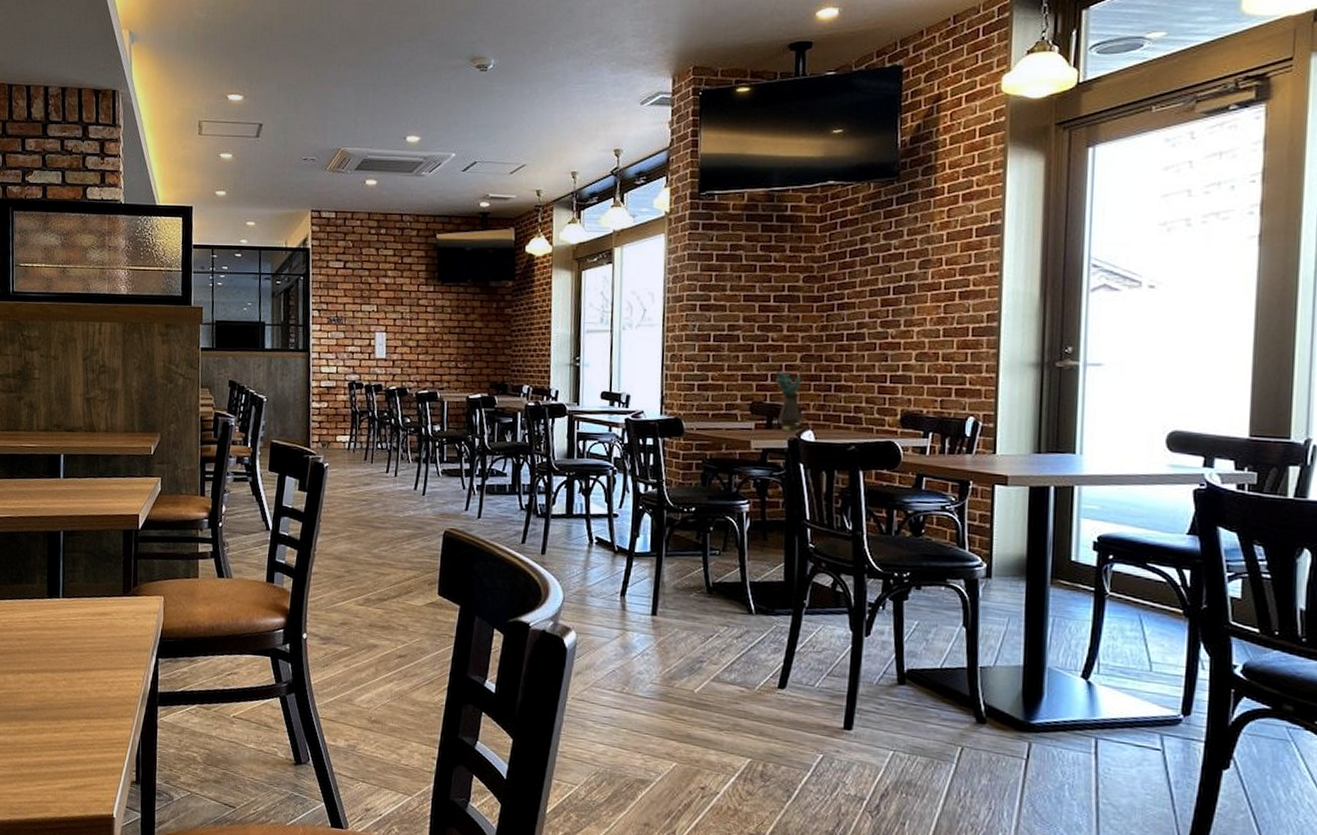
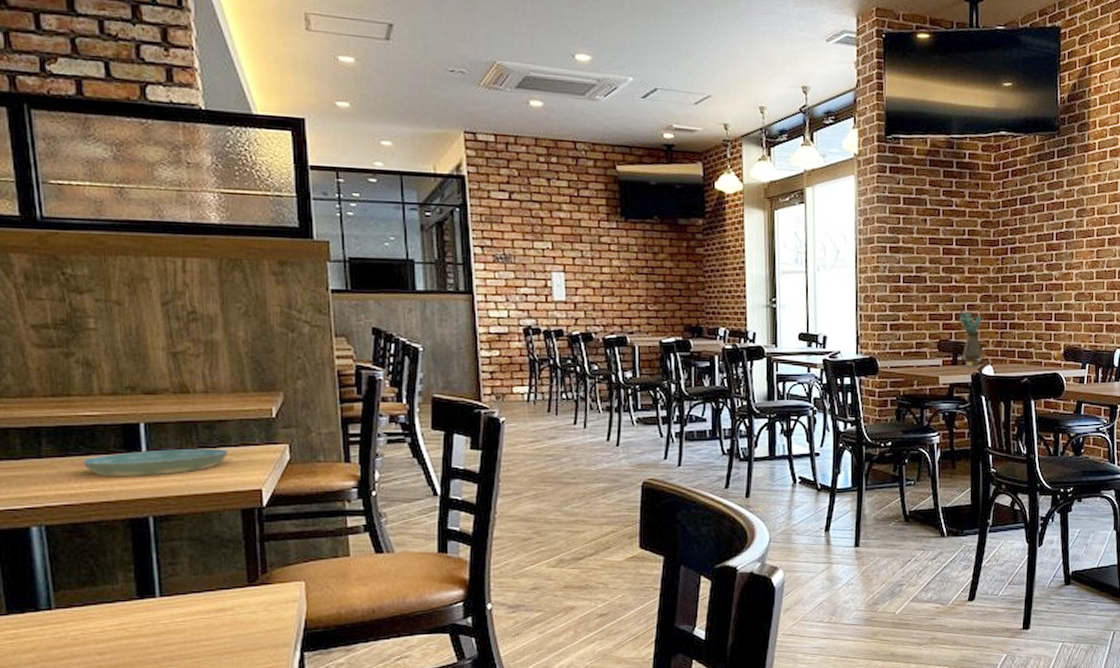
saucer: none [21,476,118,498] -> present [81,448,228,477]

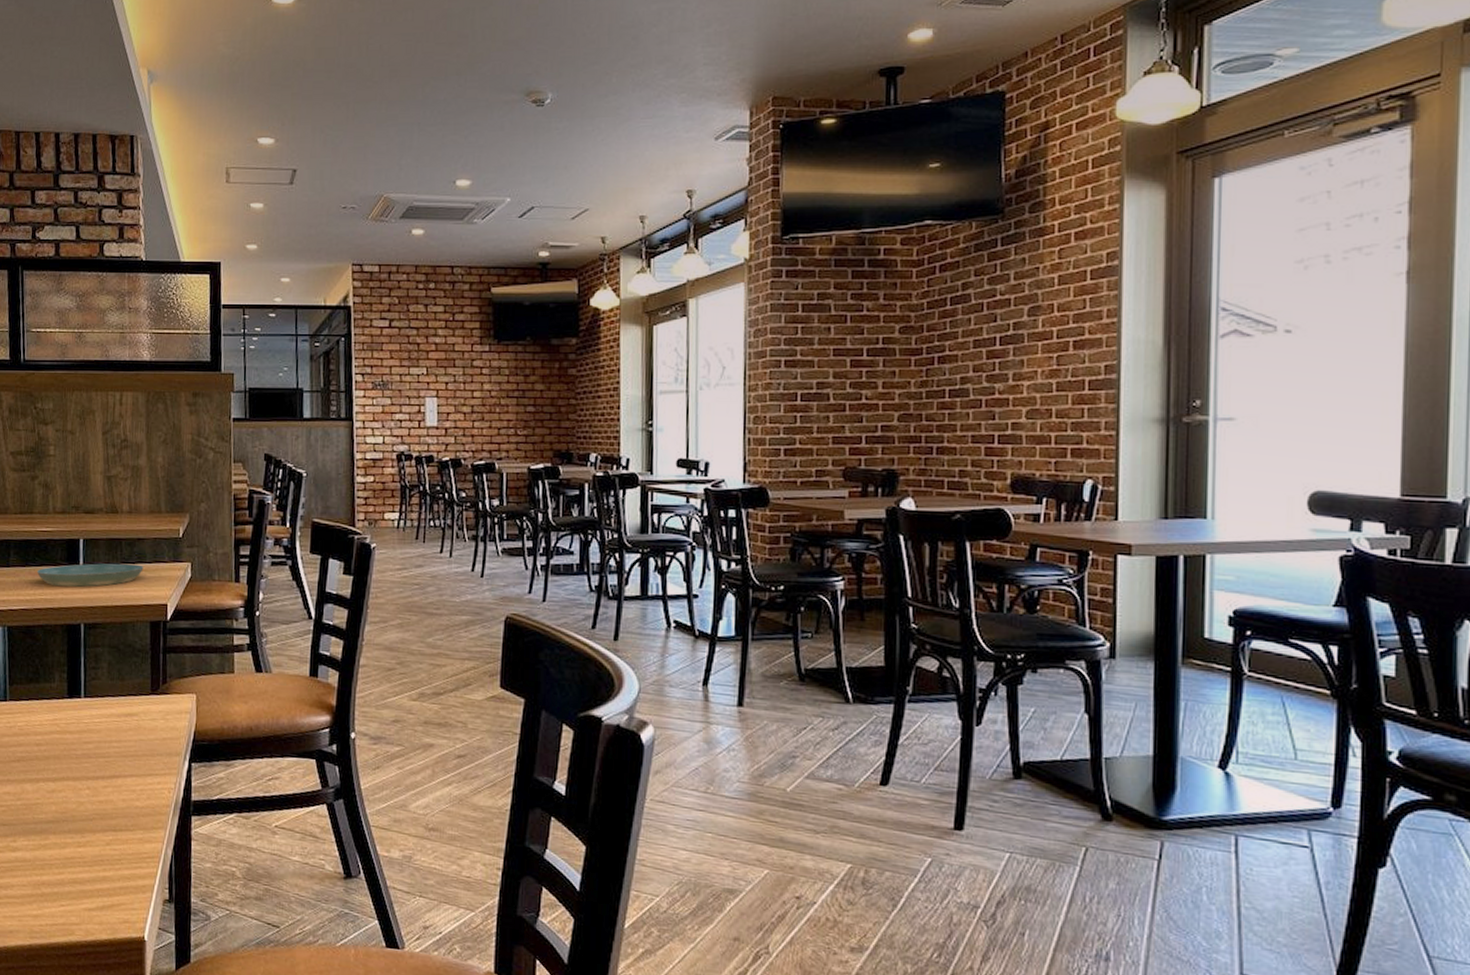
vase: present [959,308,982,366] -> none [870,430,900,499]

